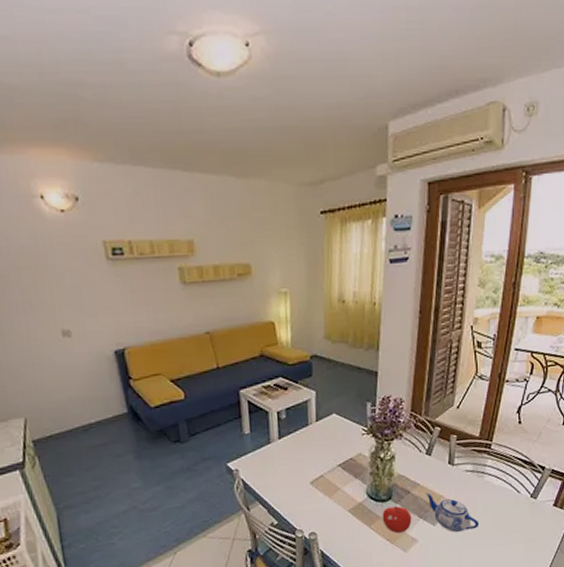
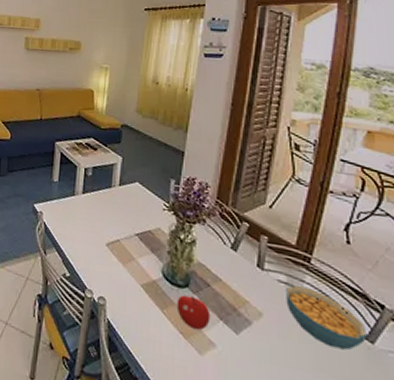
teapot: present [425,492,478,533] -> none [228,292,293,356]
cereal bowl: none [472,469,532,512] -> present [286,284,367,350]

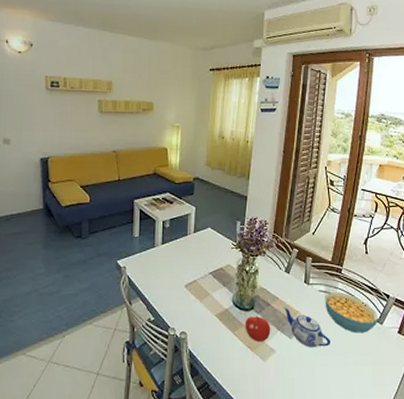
teapot: none [228,292,293,356] -> present [283,307,330,348]

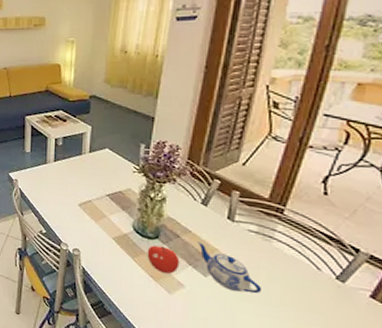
cereal bowl: present [325,291,378,333] -> none [256,233,338,289]

